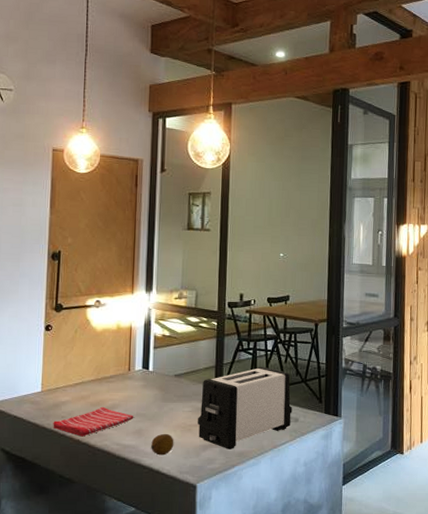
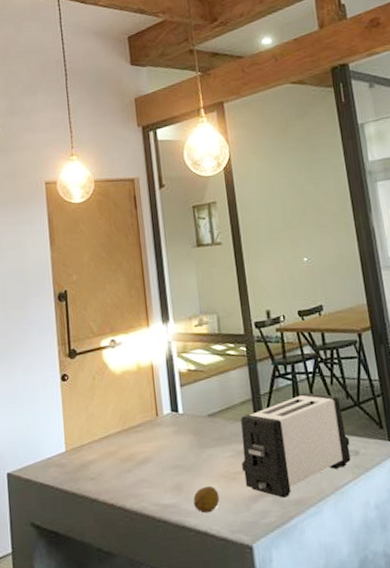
dish towel: present [53,406,134,437] -> none [82,461,170,500]

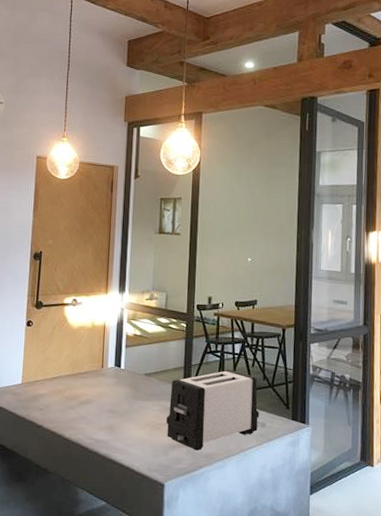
fruit: present [193,485,220,514] -> none [121,430,144,452]

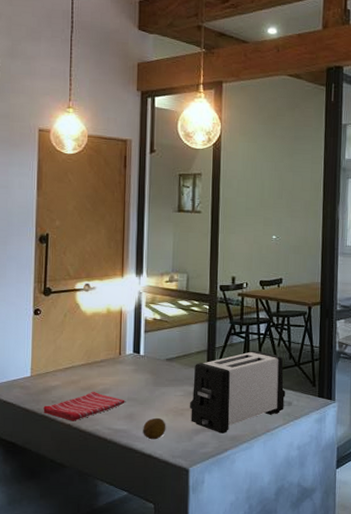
dish towel: none [31,401,106,429] -> present [43,391,125,421]
fruit: none [121,430,144,452] -> present [143,417,166,440]

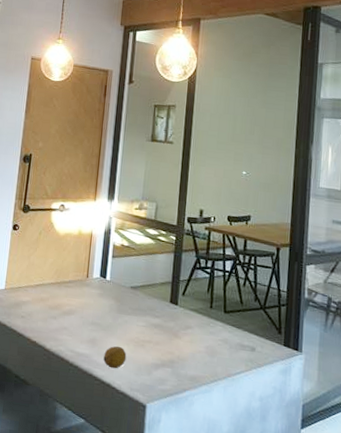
dish towel: present [43,391,125,421] -> none [13,311,89,339]
toaster: present [190,350,286,433] -> none [151,287,250,372]

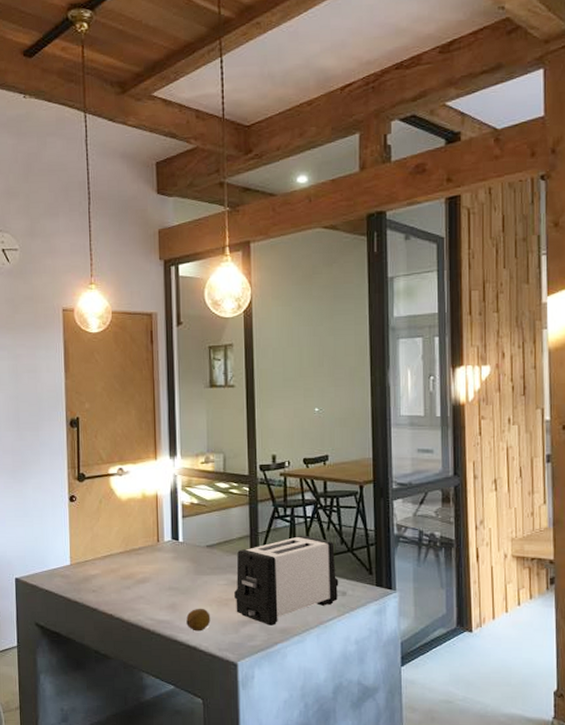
toaster: none [151,287,250,372] -> present [234,535,339,625]

